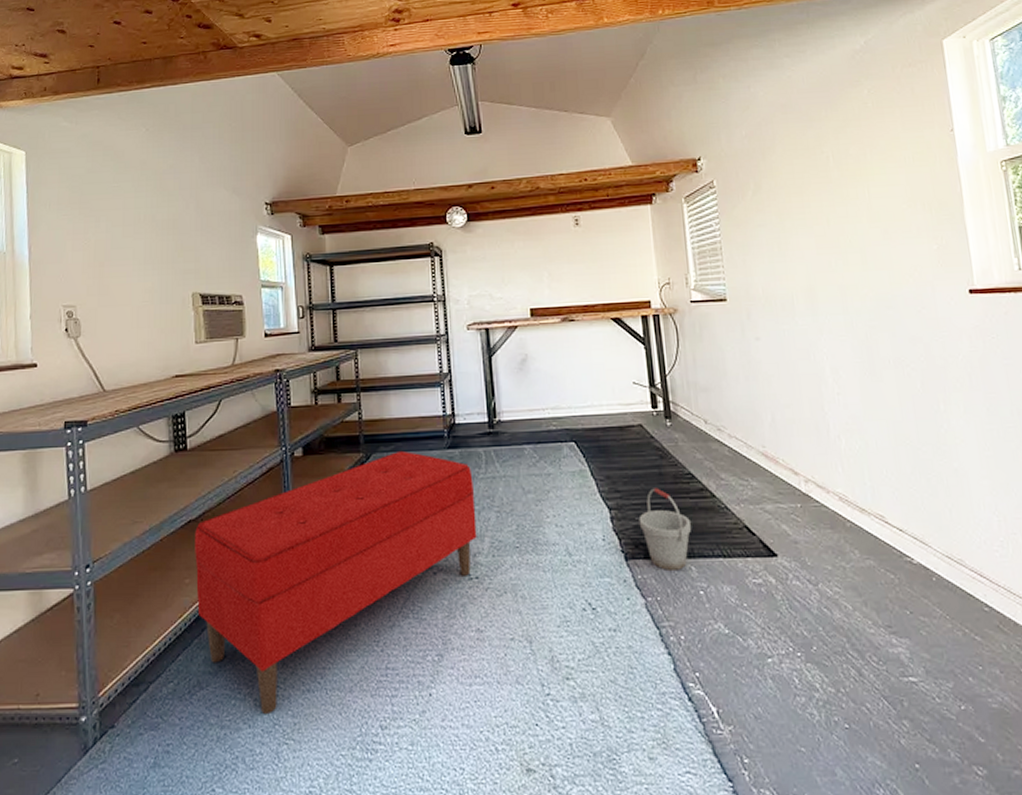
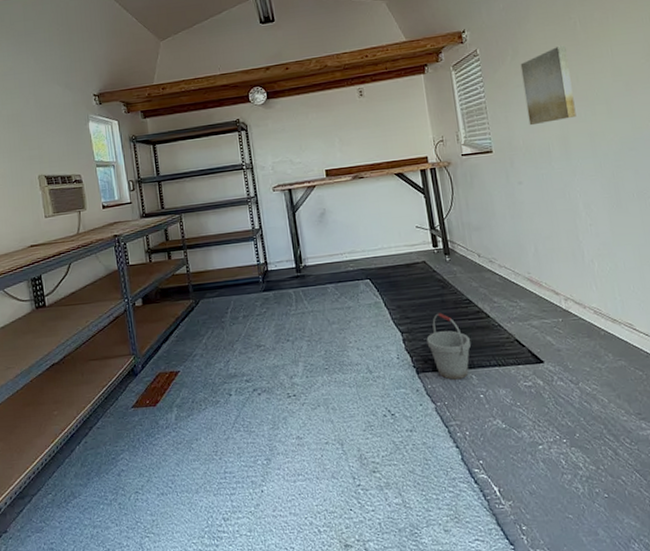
bench: present [195,450,477,715] -> none [58,295,292,515]
wall art: none [763,182,826,273] -> present [520,45,576,126]

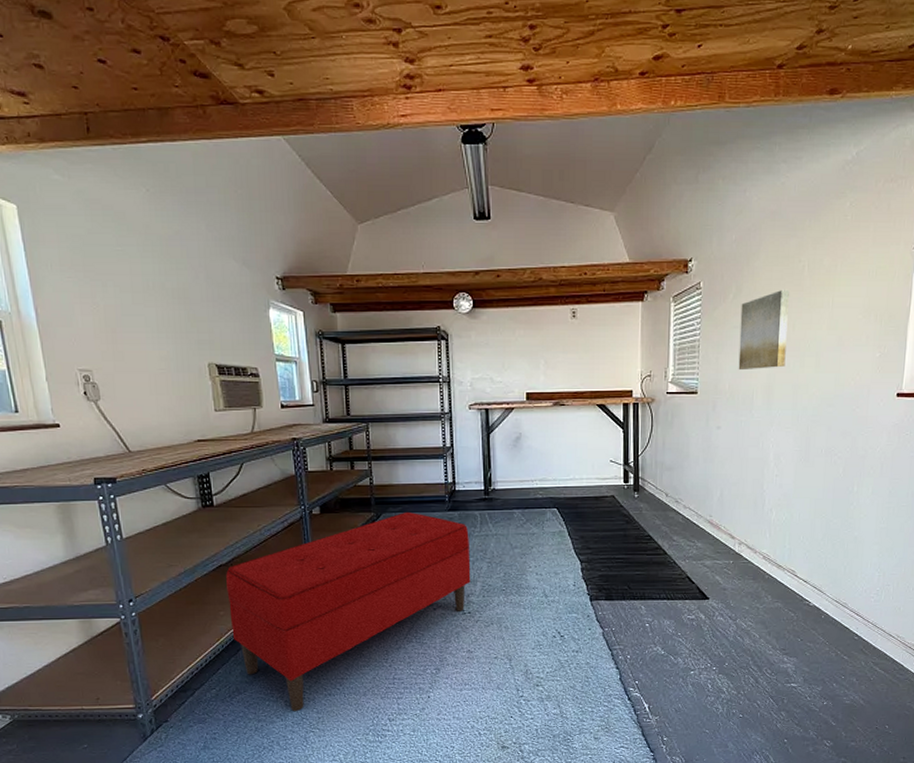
bench: none [58,295,292,515] -> present [226,511,471,712]
bucket: present [426,313,471,380] -> none [604,546,645,609]

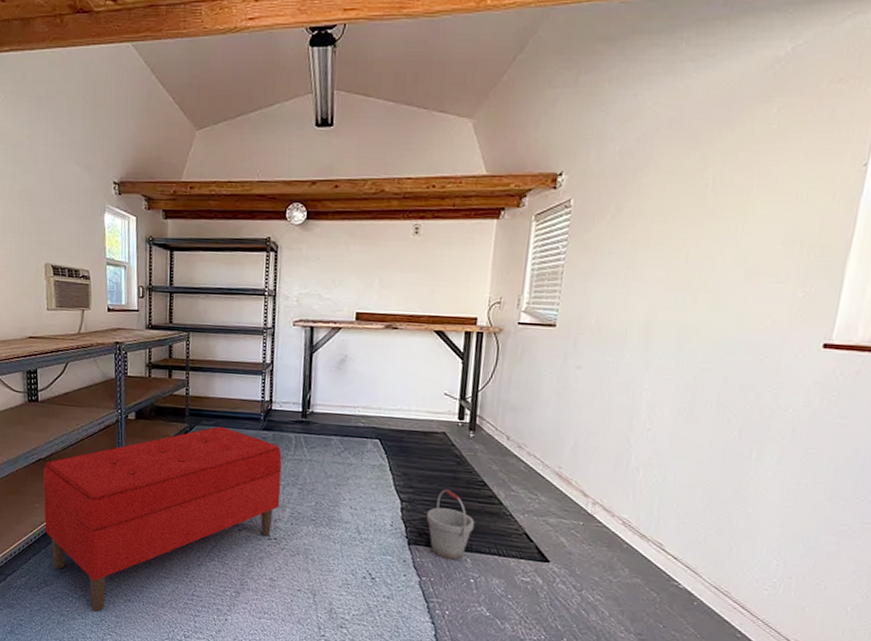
bucket: none [604,546,645,609] -> present [426,489,474,560]
wall art: present [738,289,789,371] -> none [610,210,685,304]

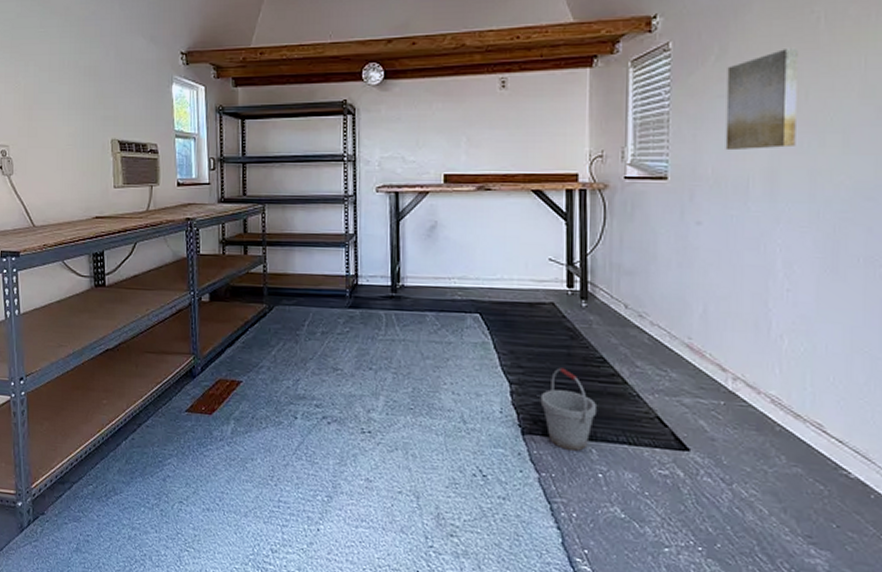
bench: present [43,426,282,613] -> none [111,305,373,525]
wall art: none [610,210,685,304] -> present [725,47,798,151]

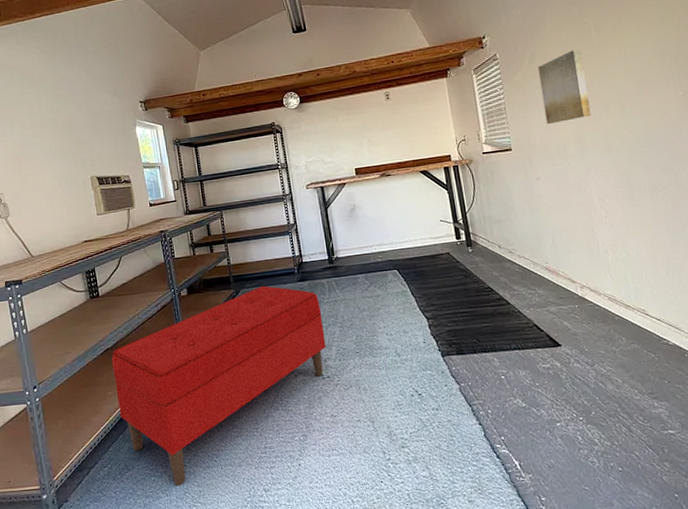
bench: none [111,305,373,525] -> present [112,285,326,487]
bucket: present [540,367,596,451] -> none [450,300,492,362]

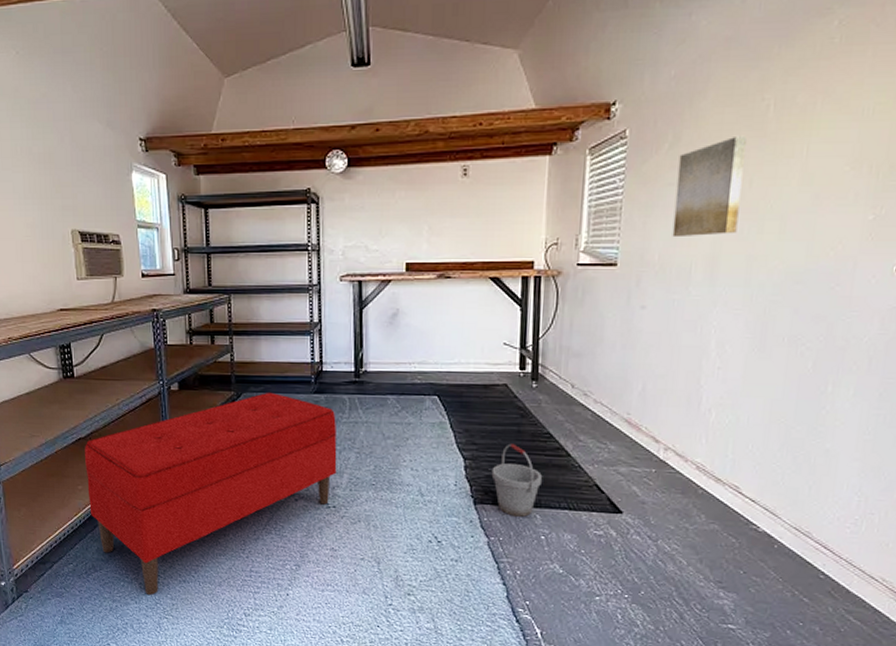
bucket: none [450,300,492,362] -> present [491,443,542,517]

